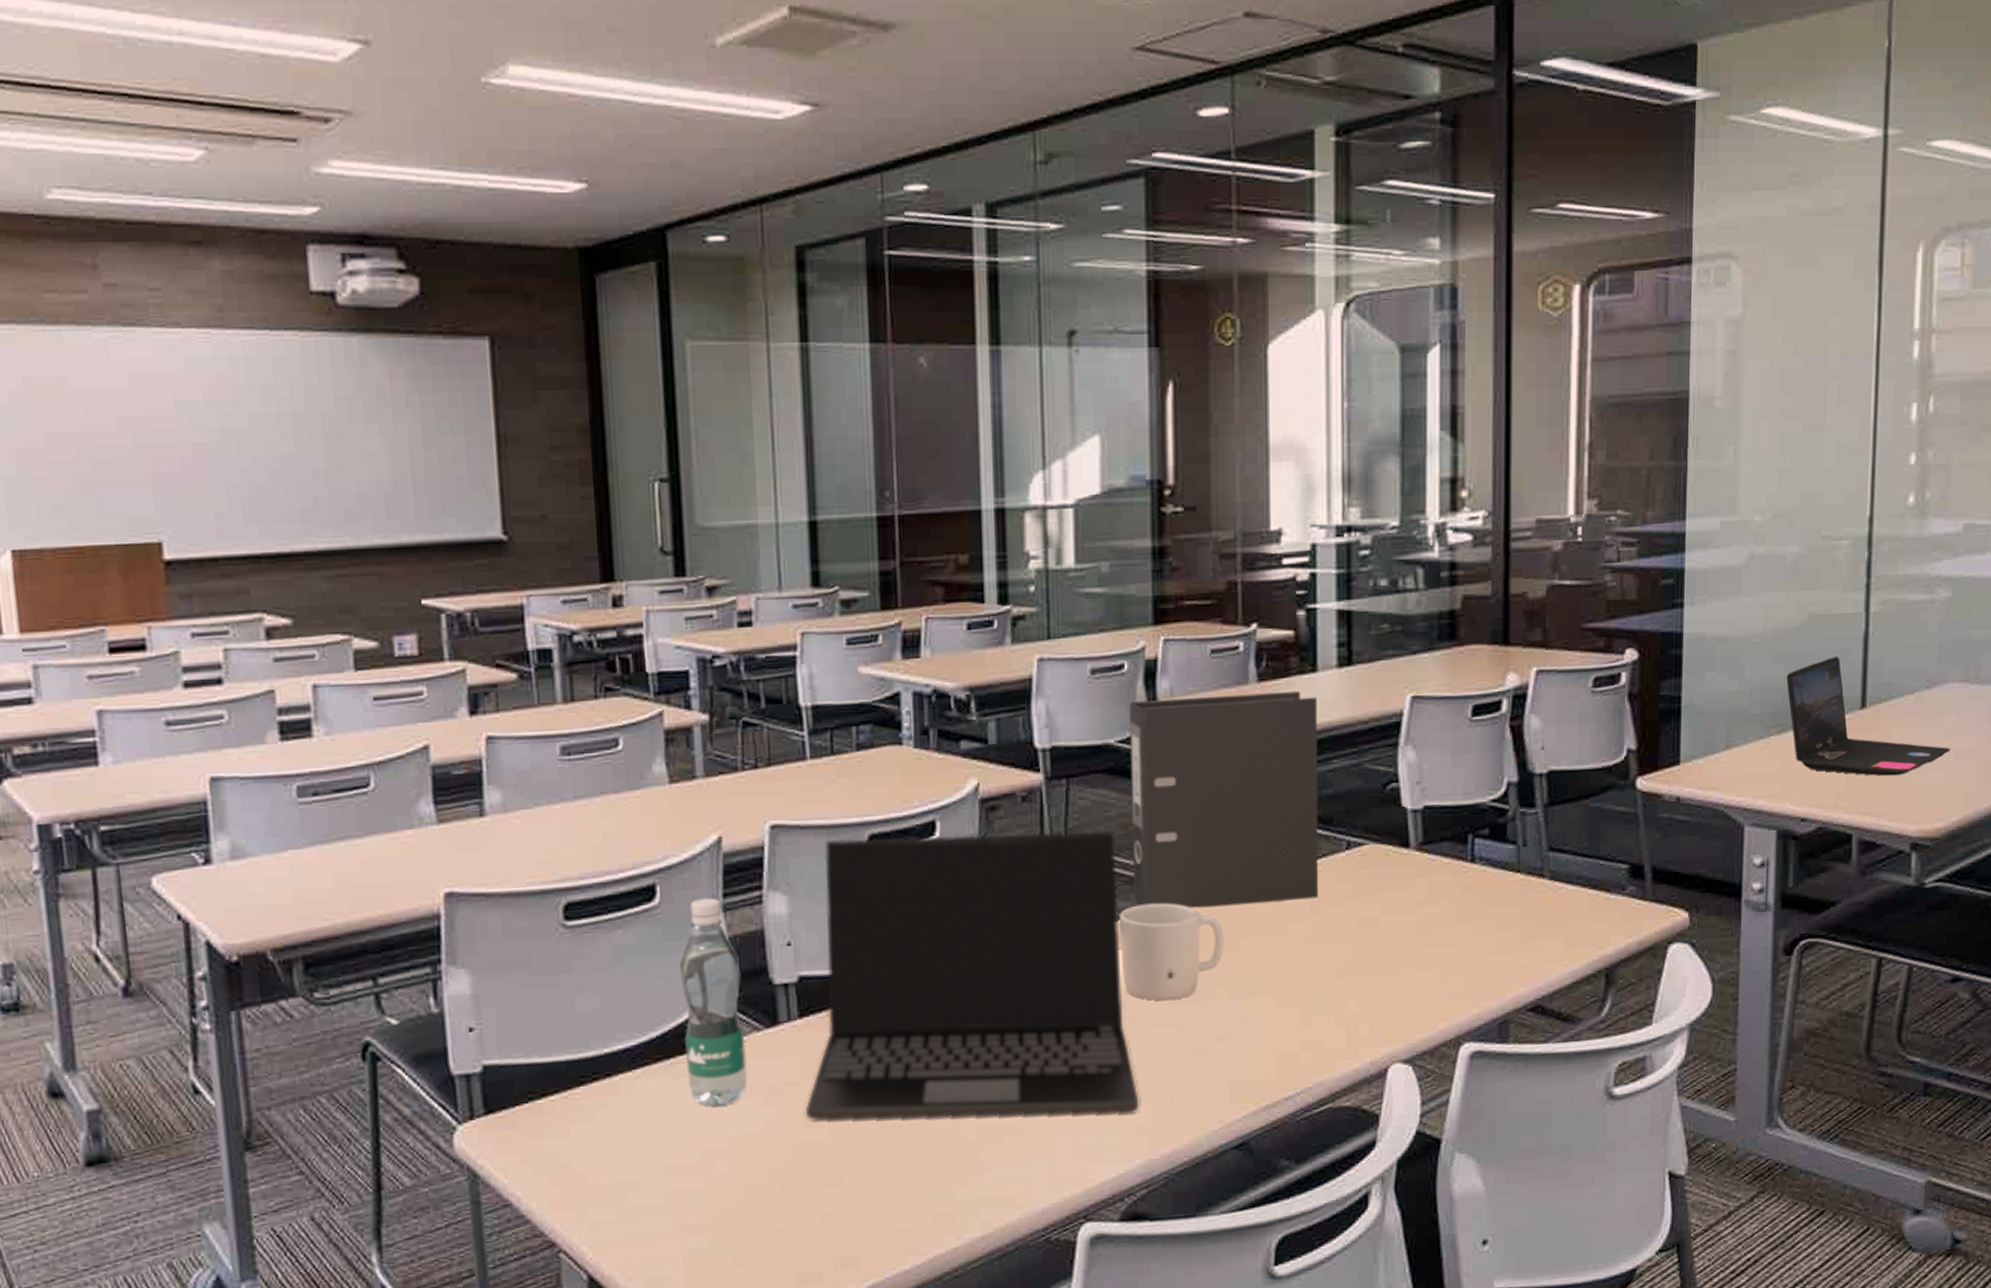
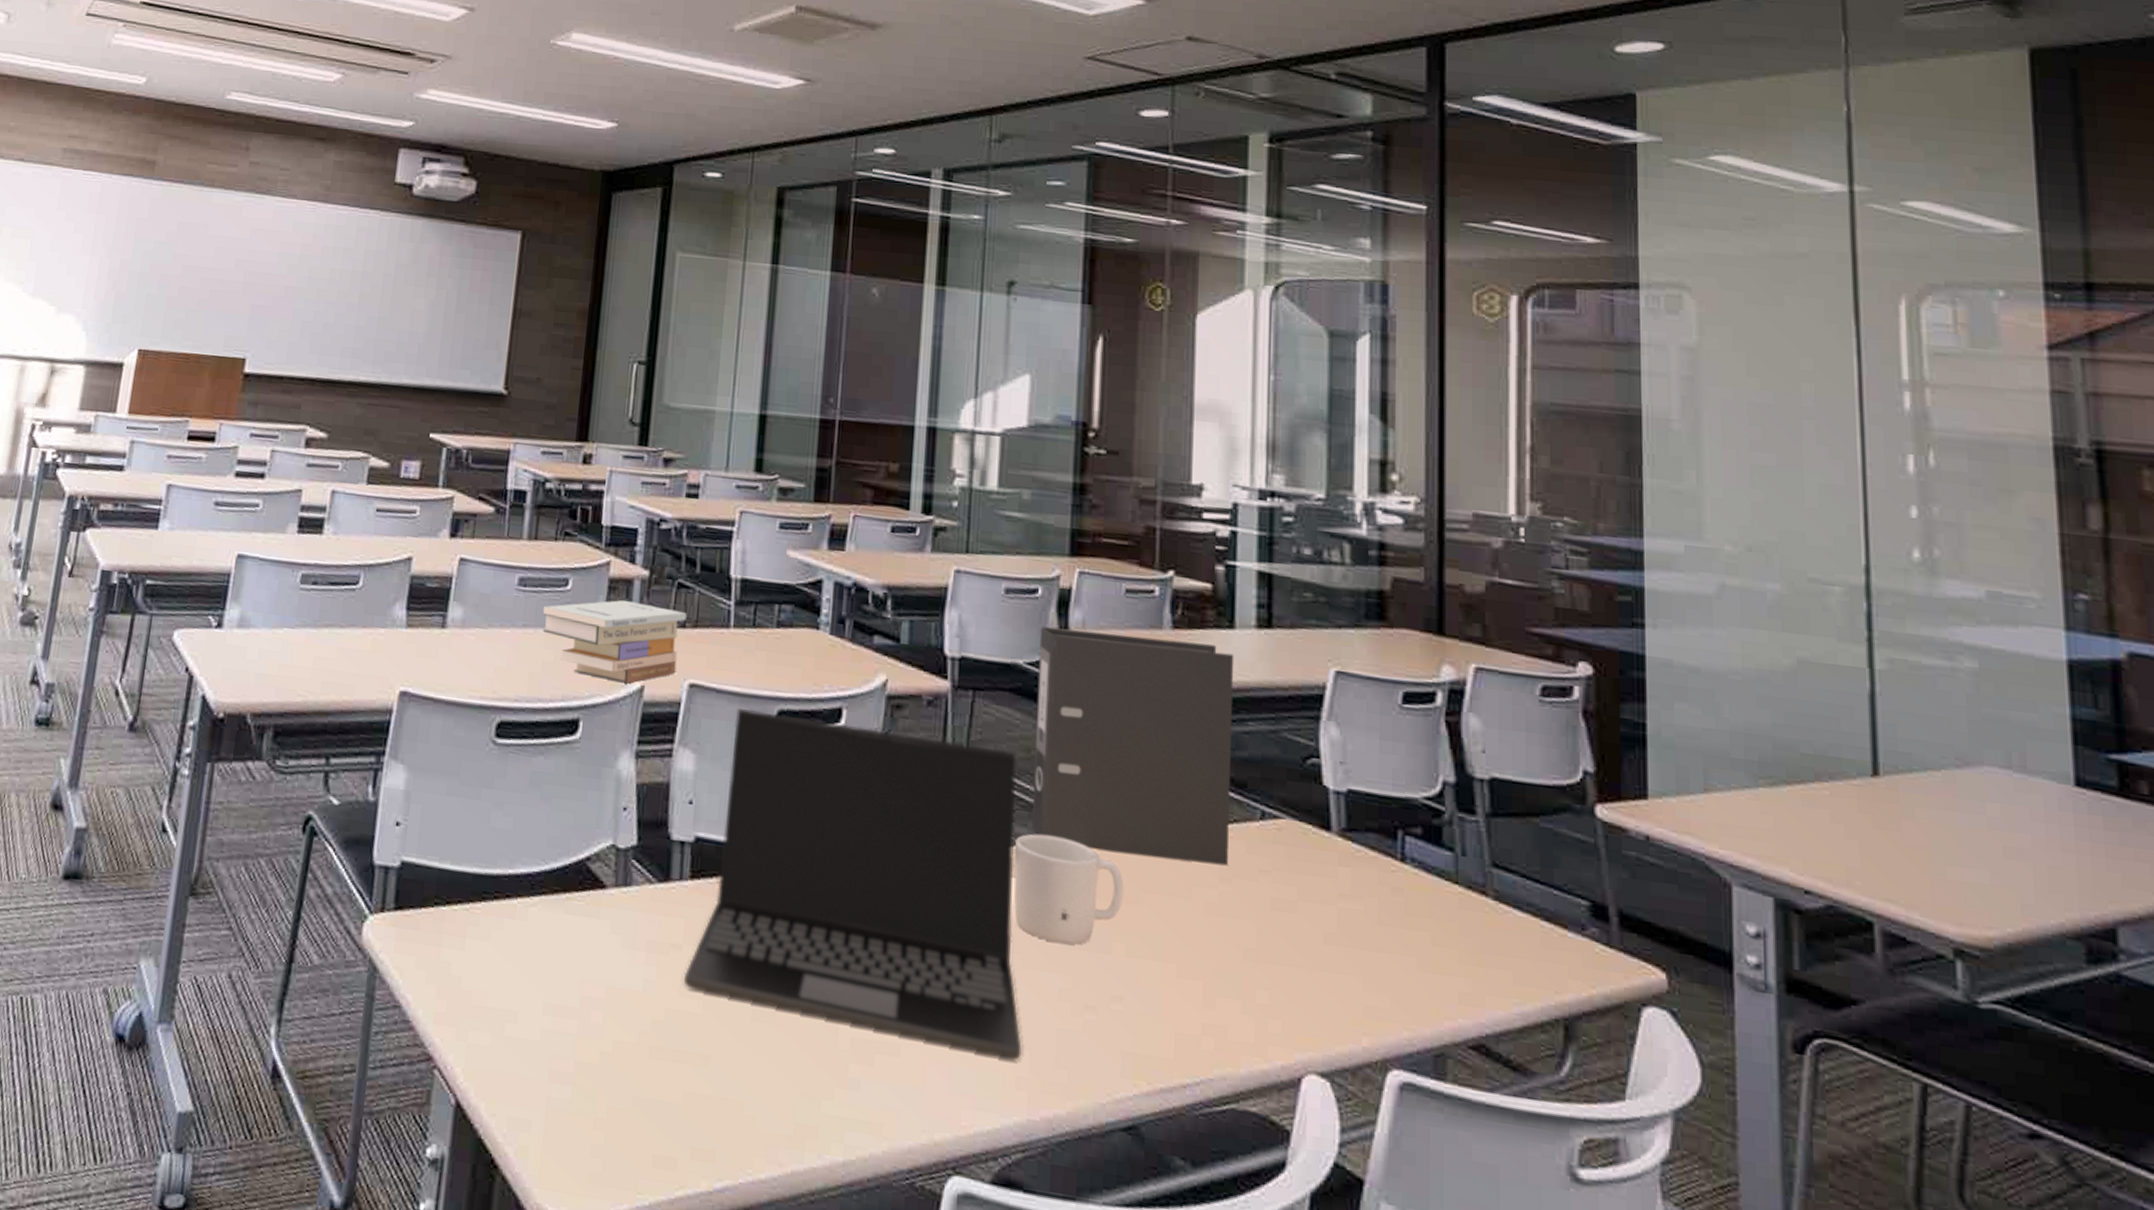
books: none [594,750,758,839] -> present [542,599,687,684]
bottle: present [679,898,747,1107] -> none [579,741,643,954]
laptop: present [1786,657,1951,777] -> none [1774,711,1997,864]

